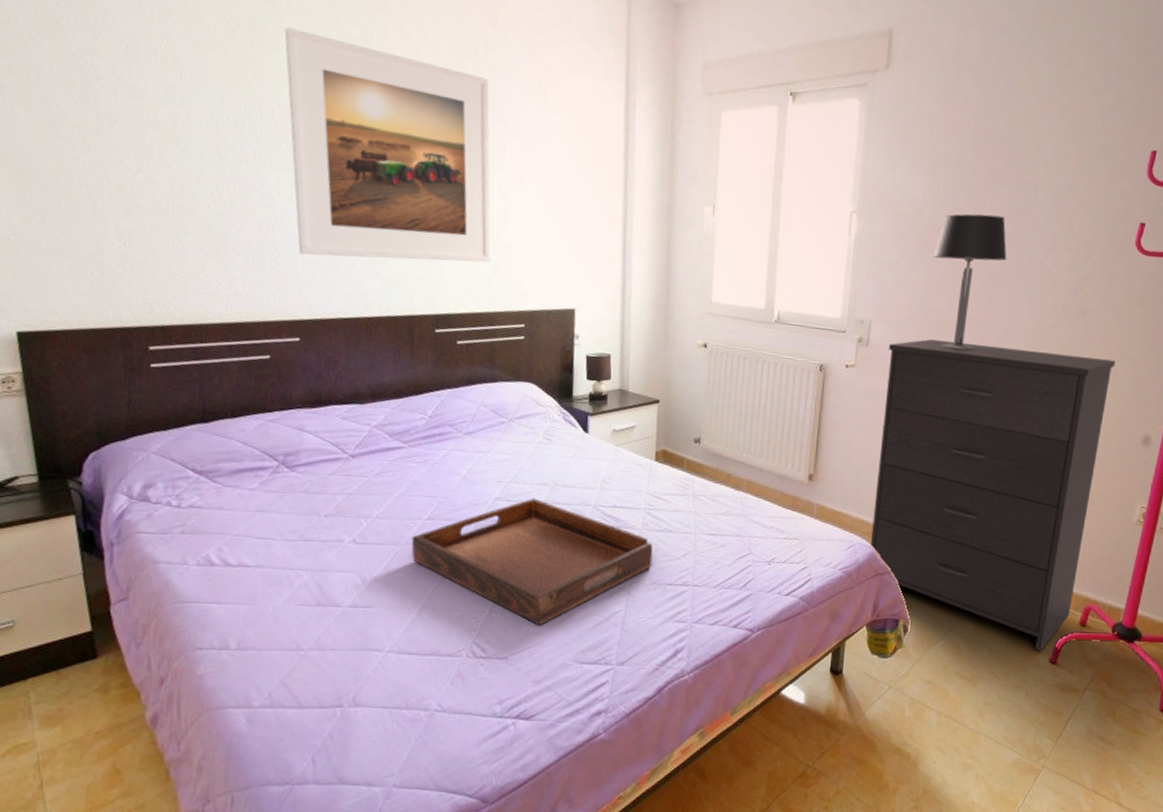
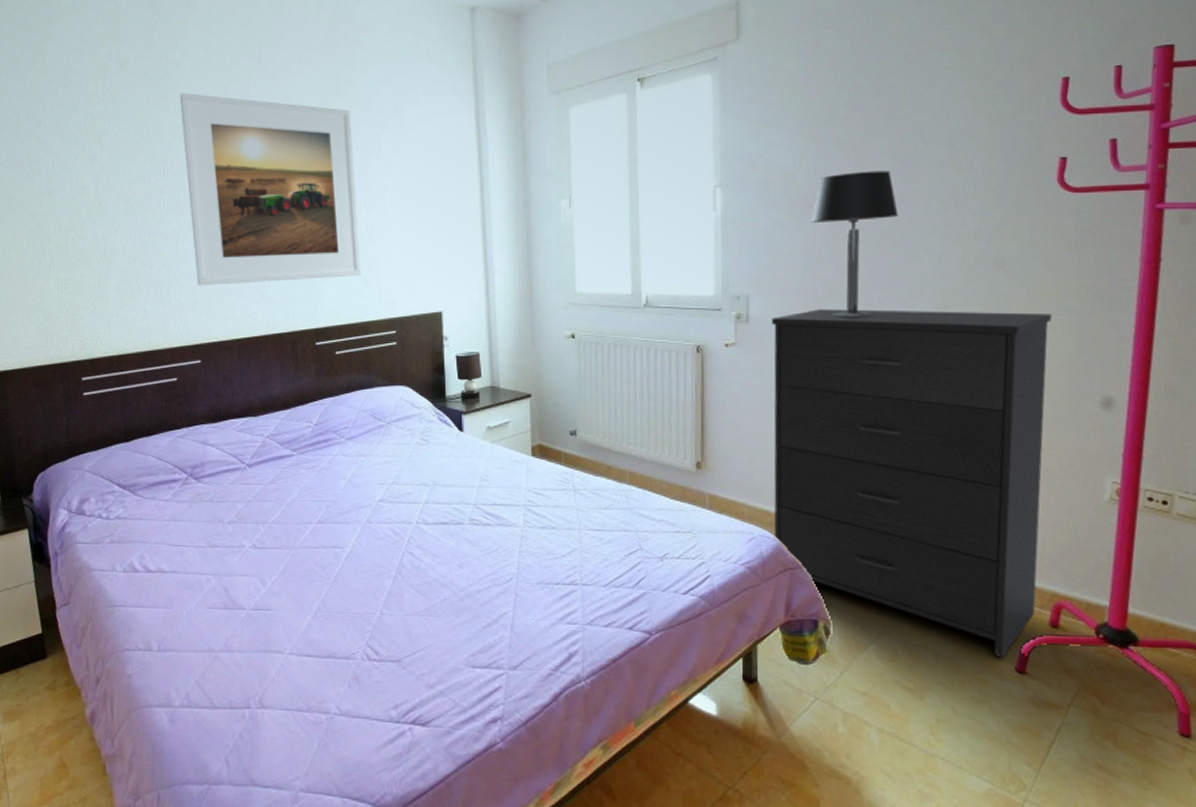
serving tray: present [411,497,653,626] -> none [304,498,537,628]

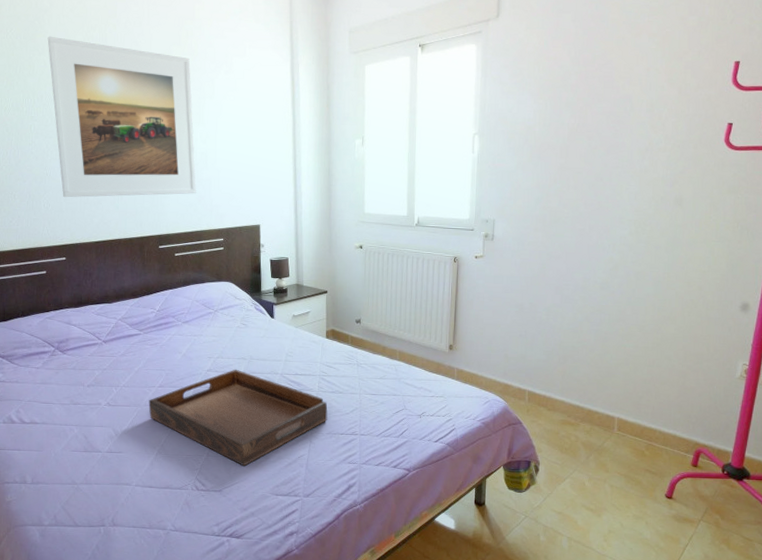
serving tray: none [304,498,537,628] -> present [148,369,328,467]
dresser: present [771,309,1052,659] -> none [503,232,712,488]
table lamp: present [811,170,899,318] -> none [545,127,609,239]

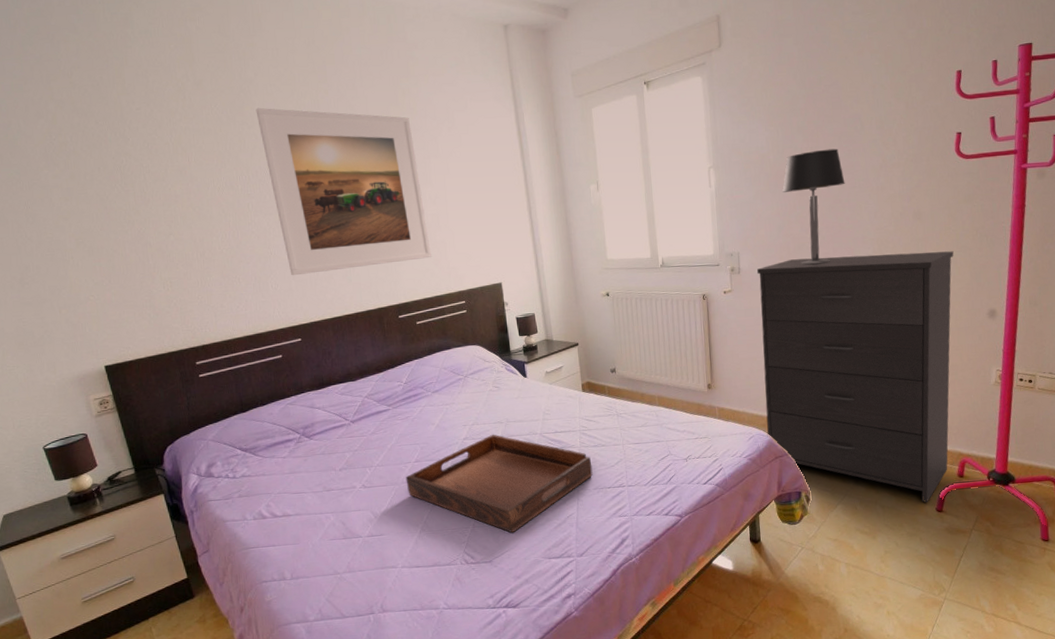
dresser: none [503,232,712,488] -> present [756,251,954,503]
table lamp: none [545,127,609,239] -> present [782,148,845,265]

